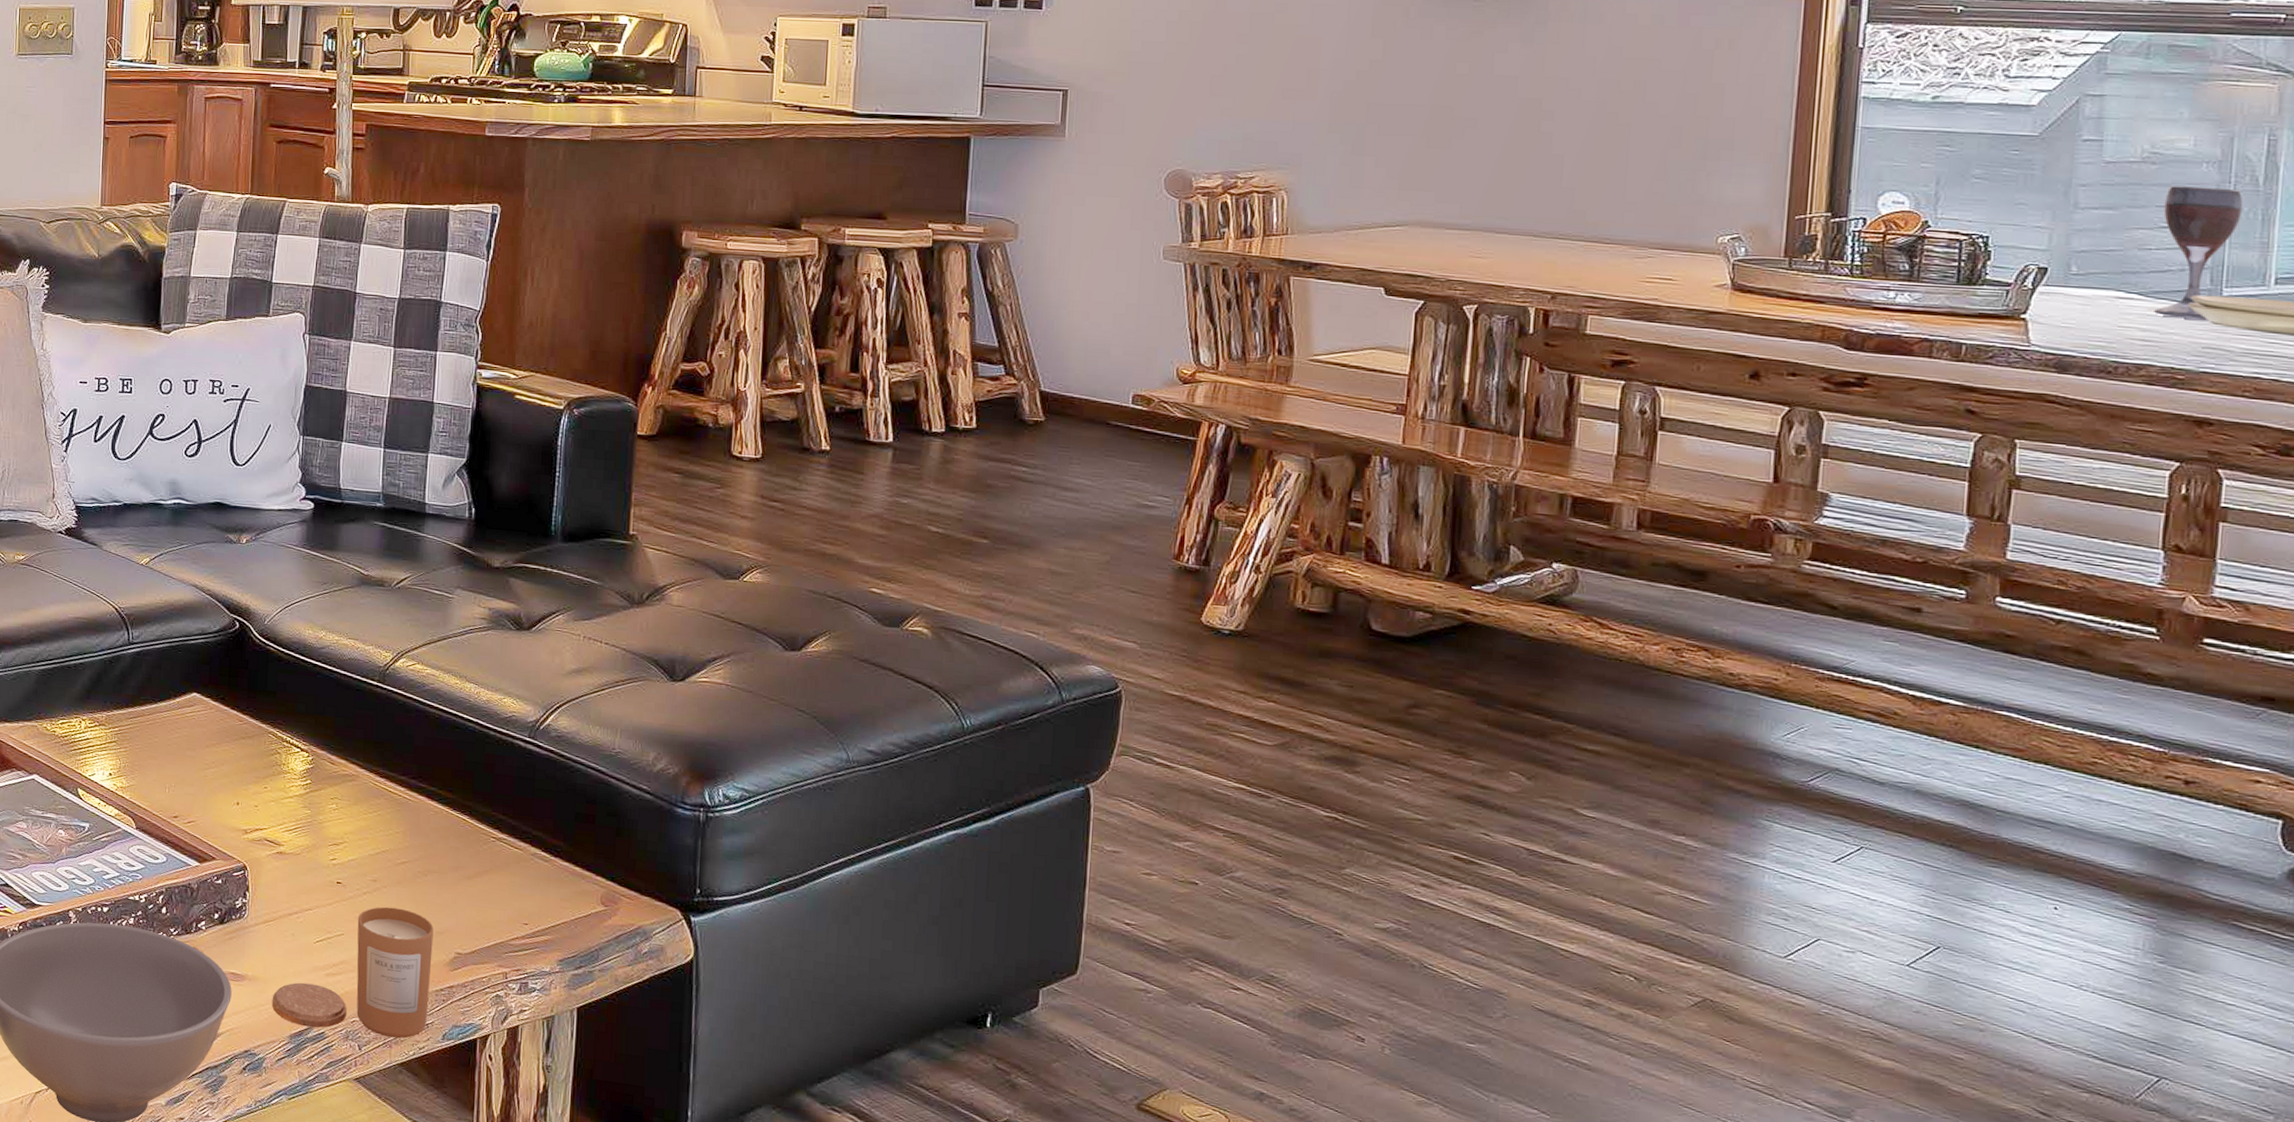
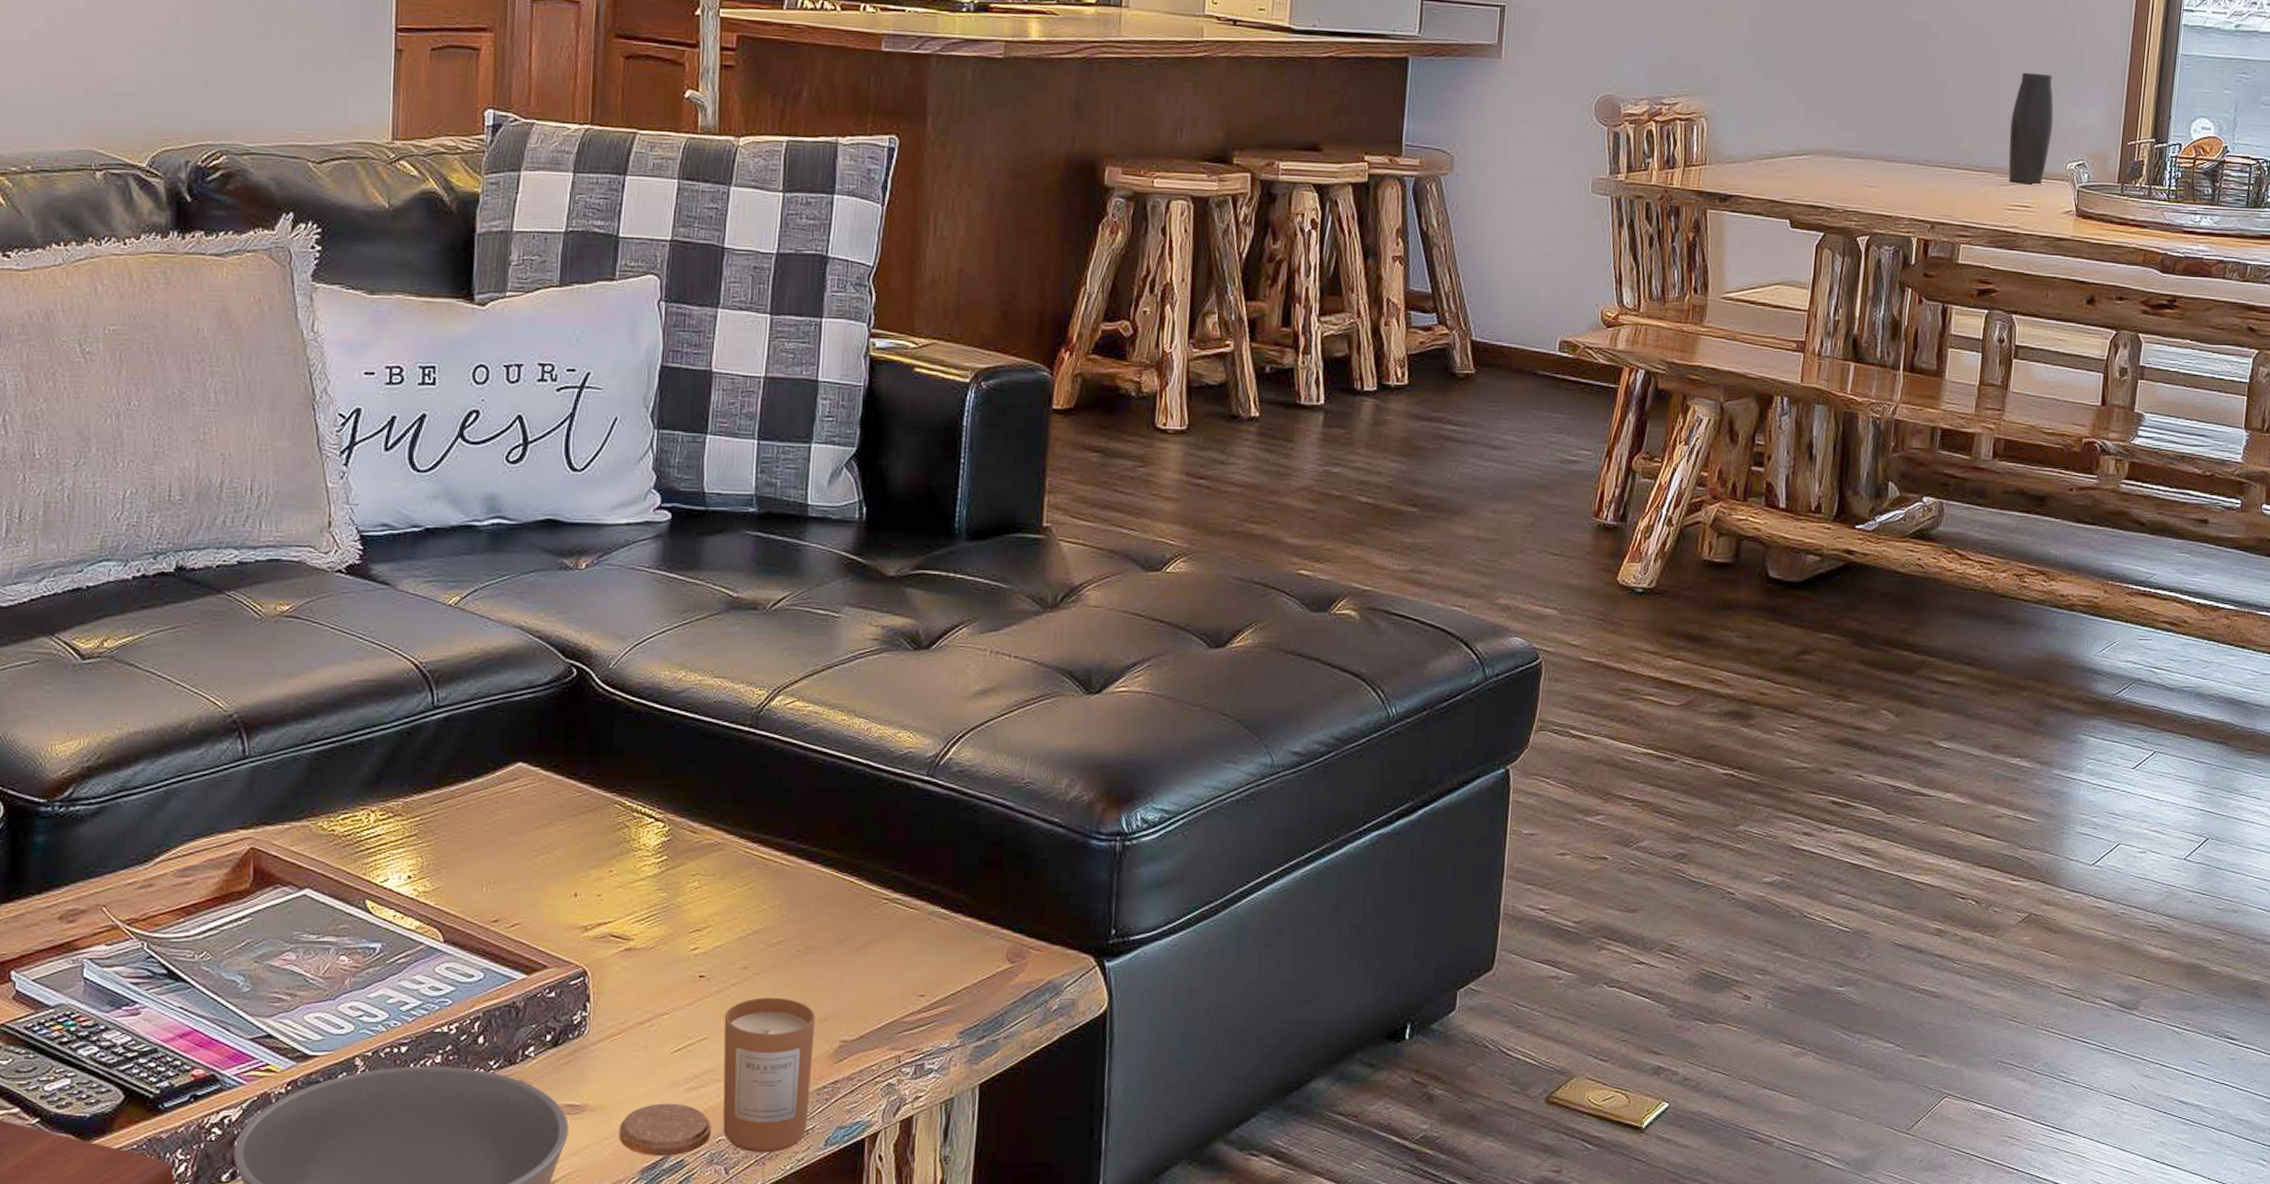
vase: none [1644,146,1699,260] -> present [2008,72,2054,187]

